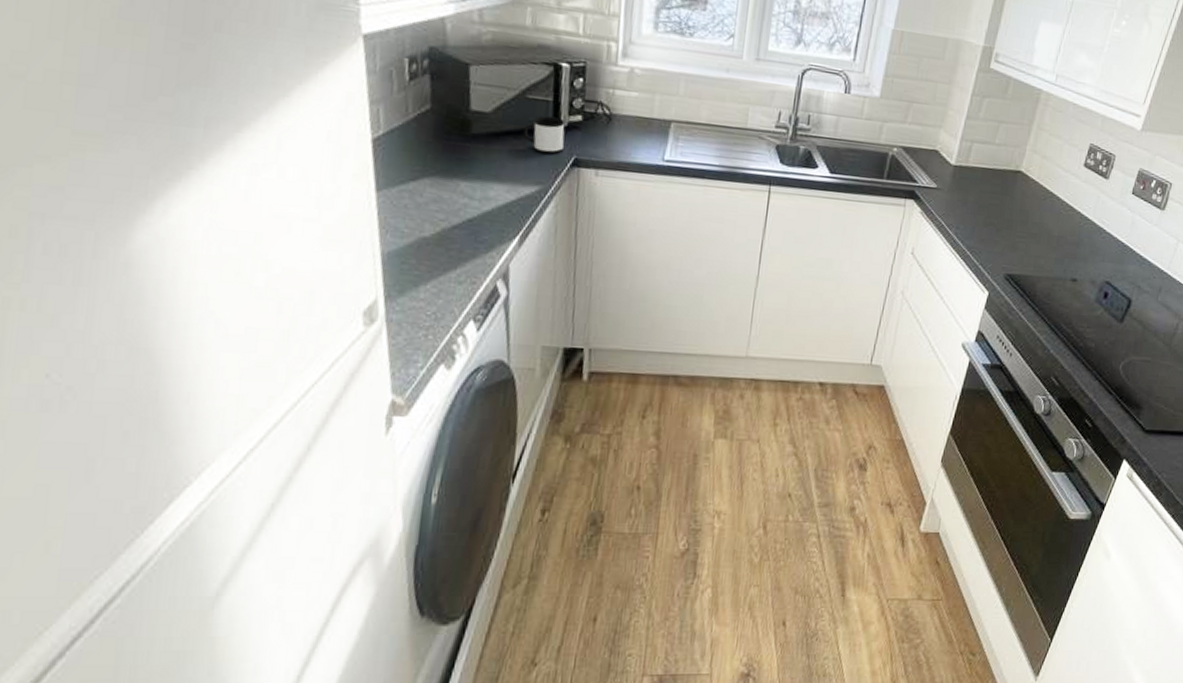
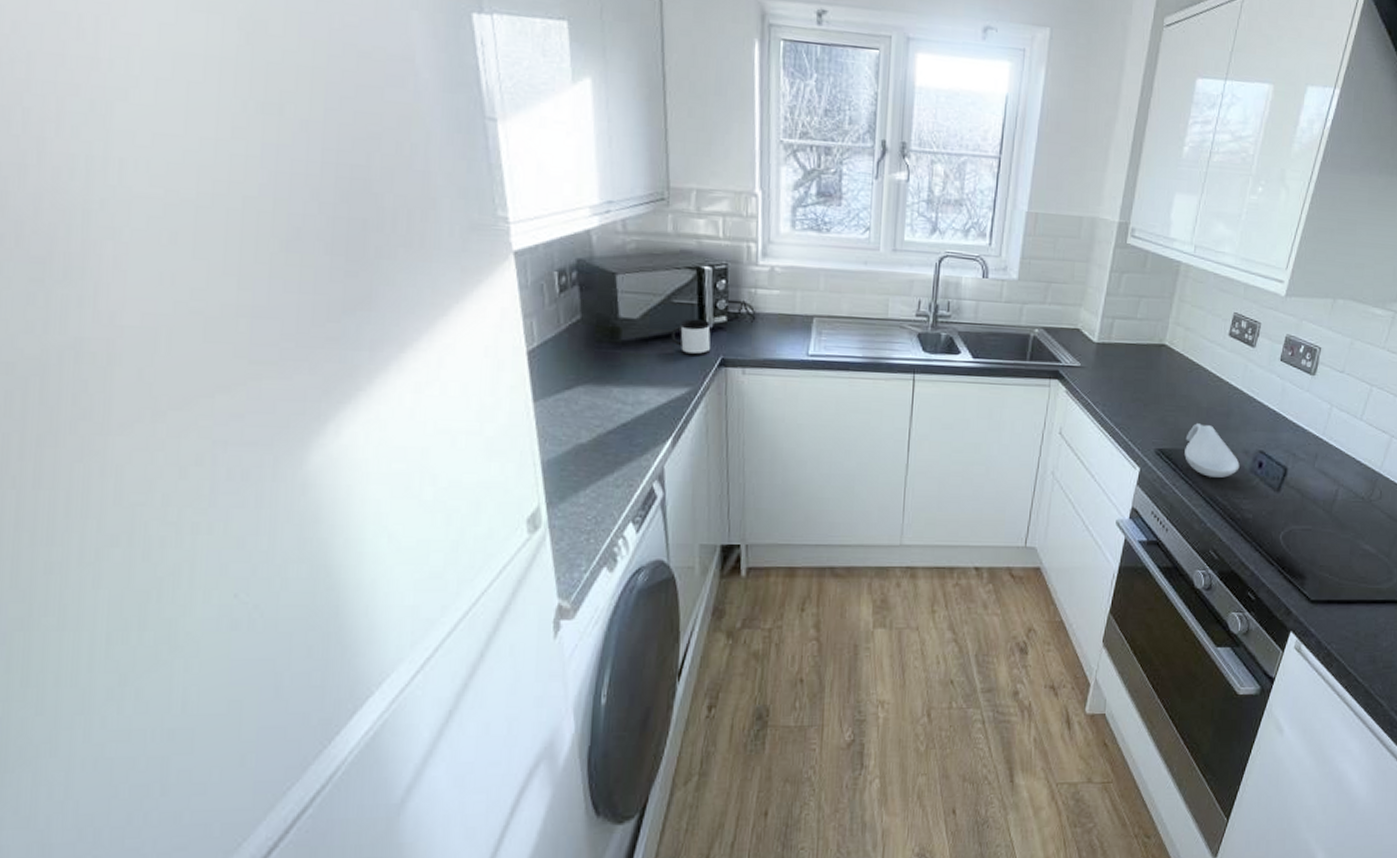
spoon rest: none [1033,251,1086,306] -> present [1184,423,1240,478]

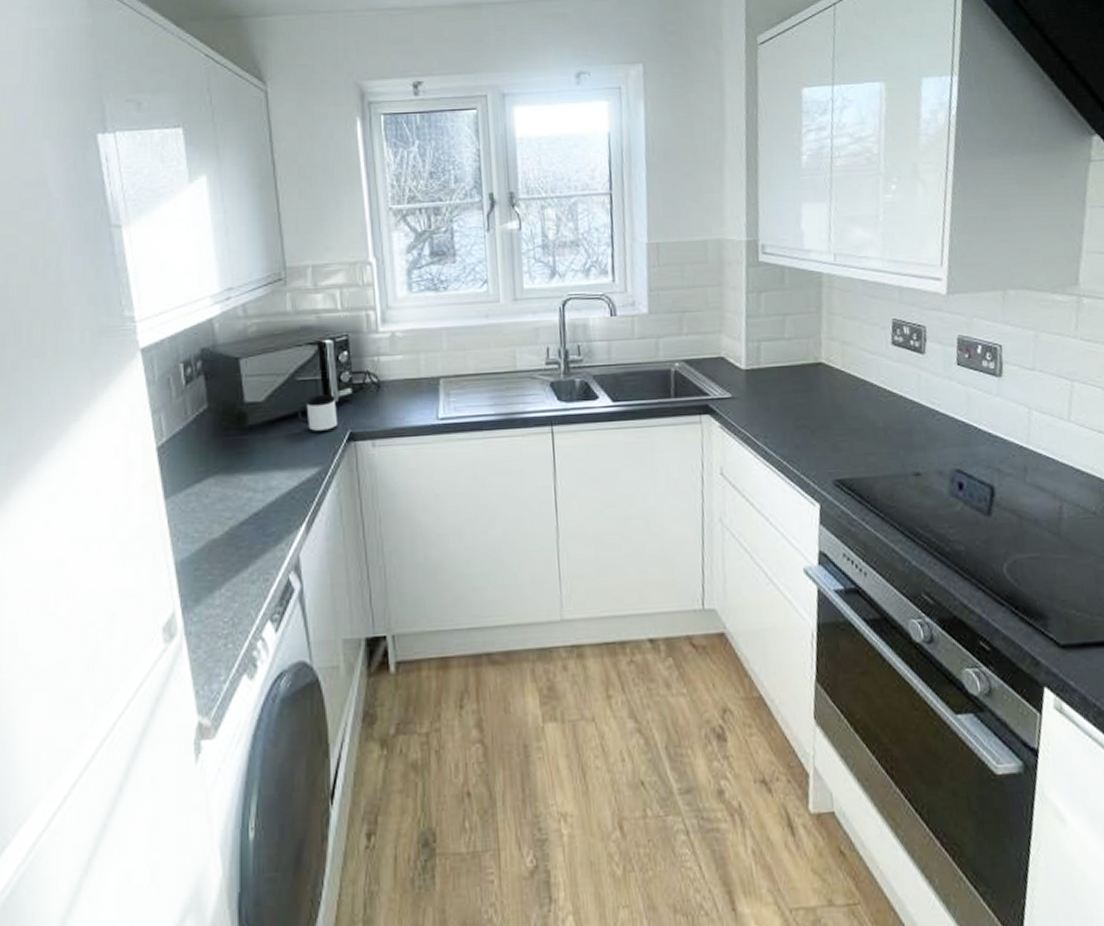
spoon rest: present [1184,423,1240,478] -> none [865,446,937,507]

